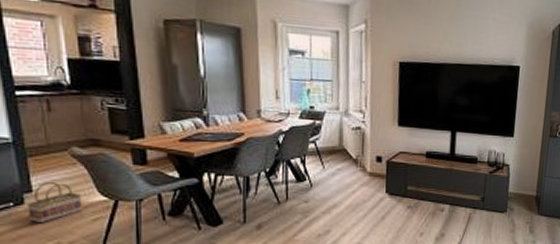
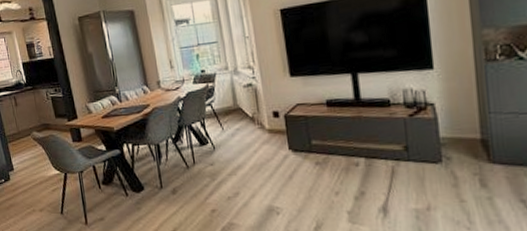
basket: present [26,181,83,224] -> none [11,160,45,195]

